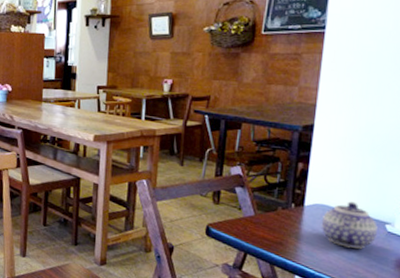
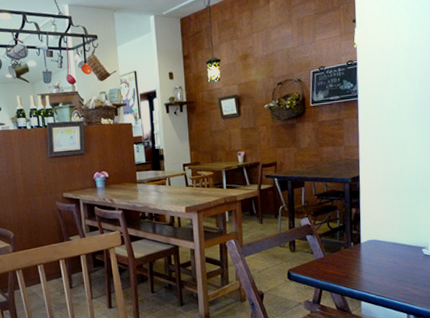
teapot: present [321,201,378,249] -> none [375,234,417,272]

